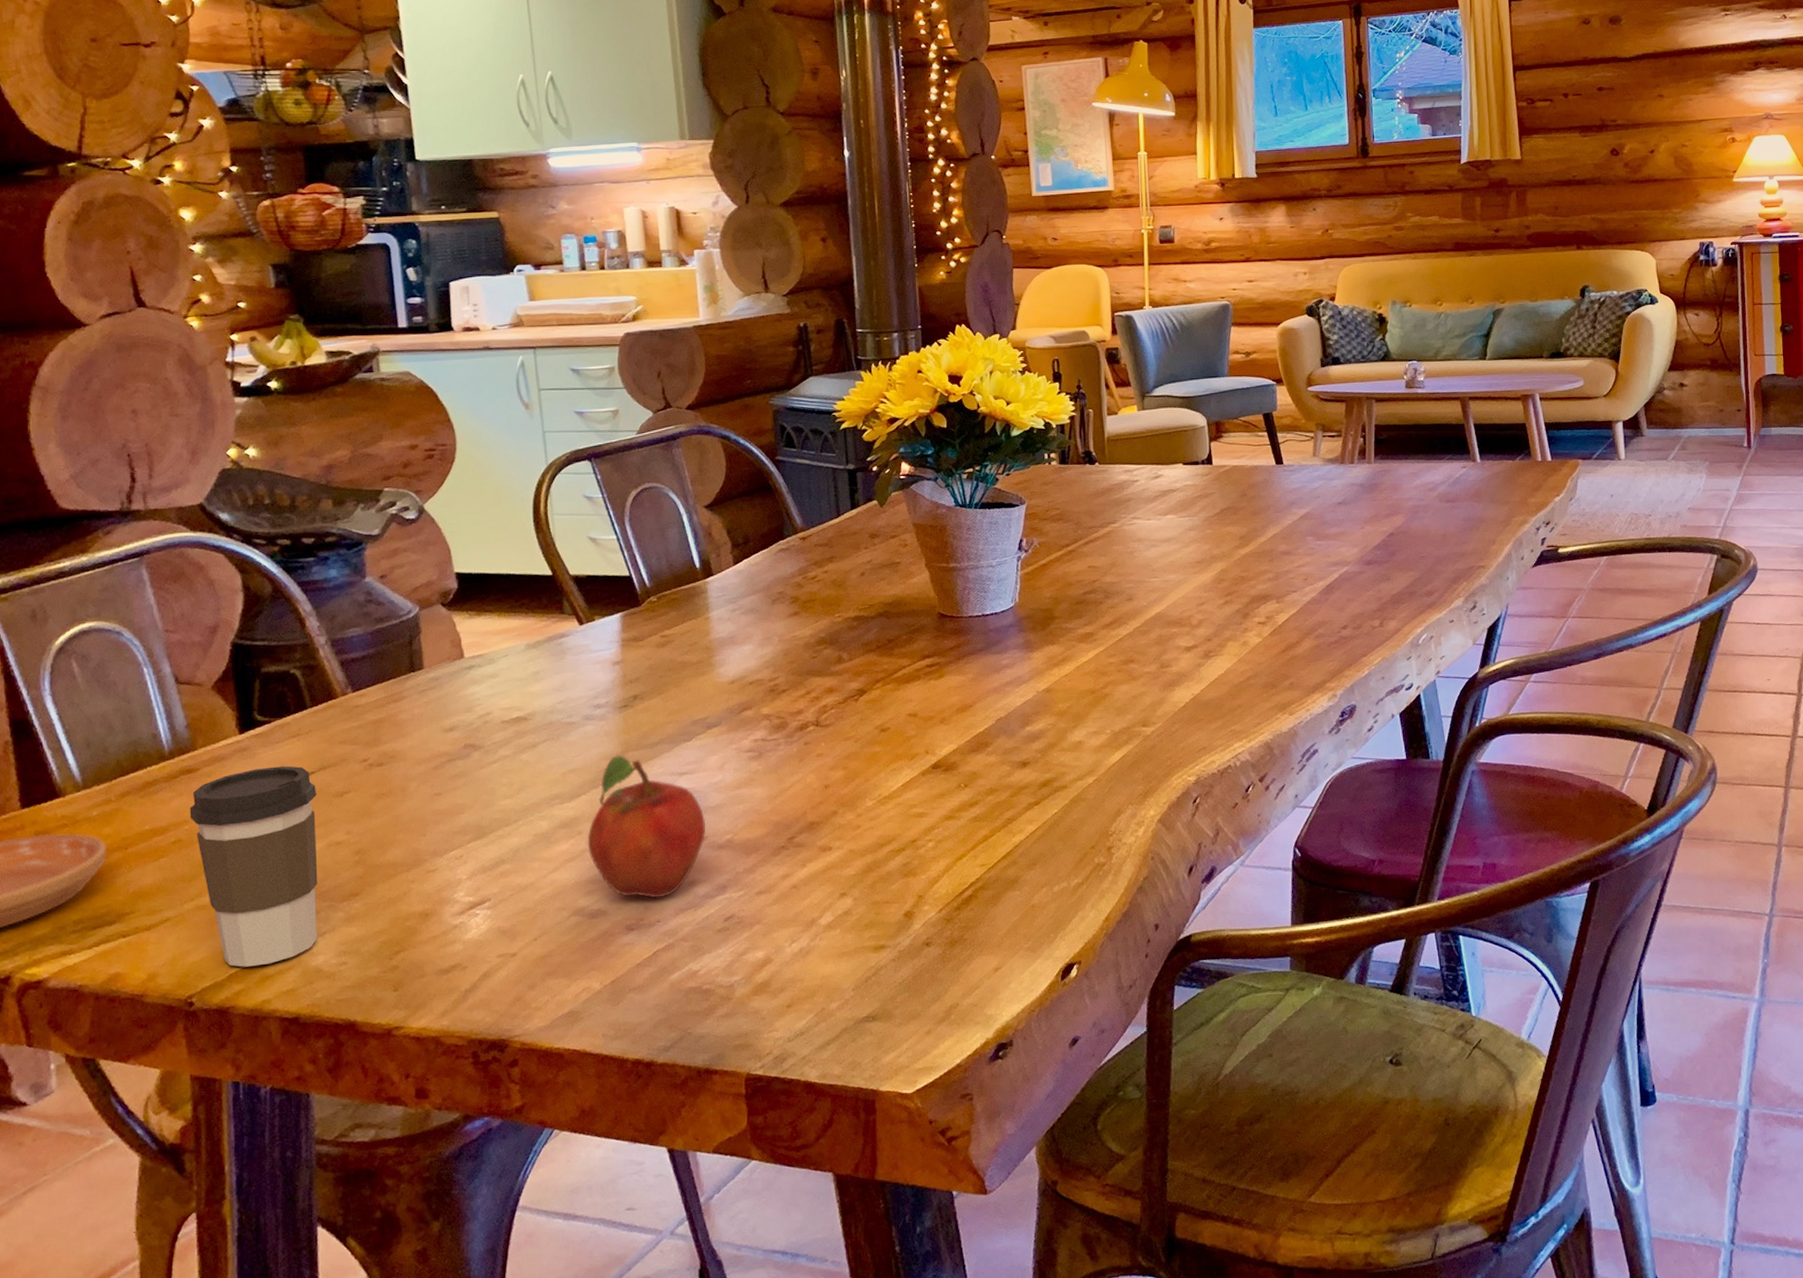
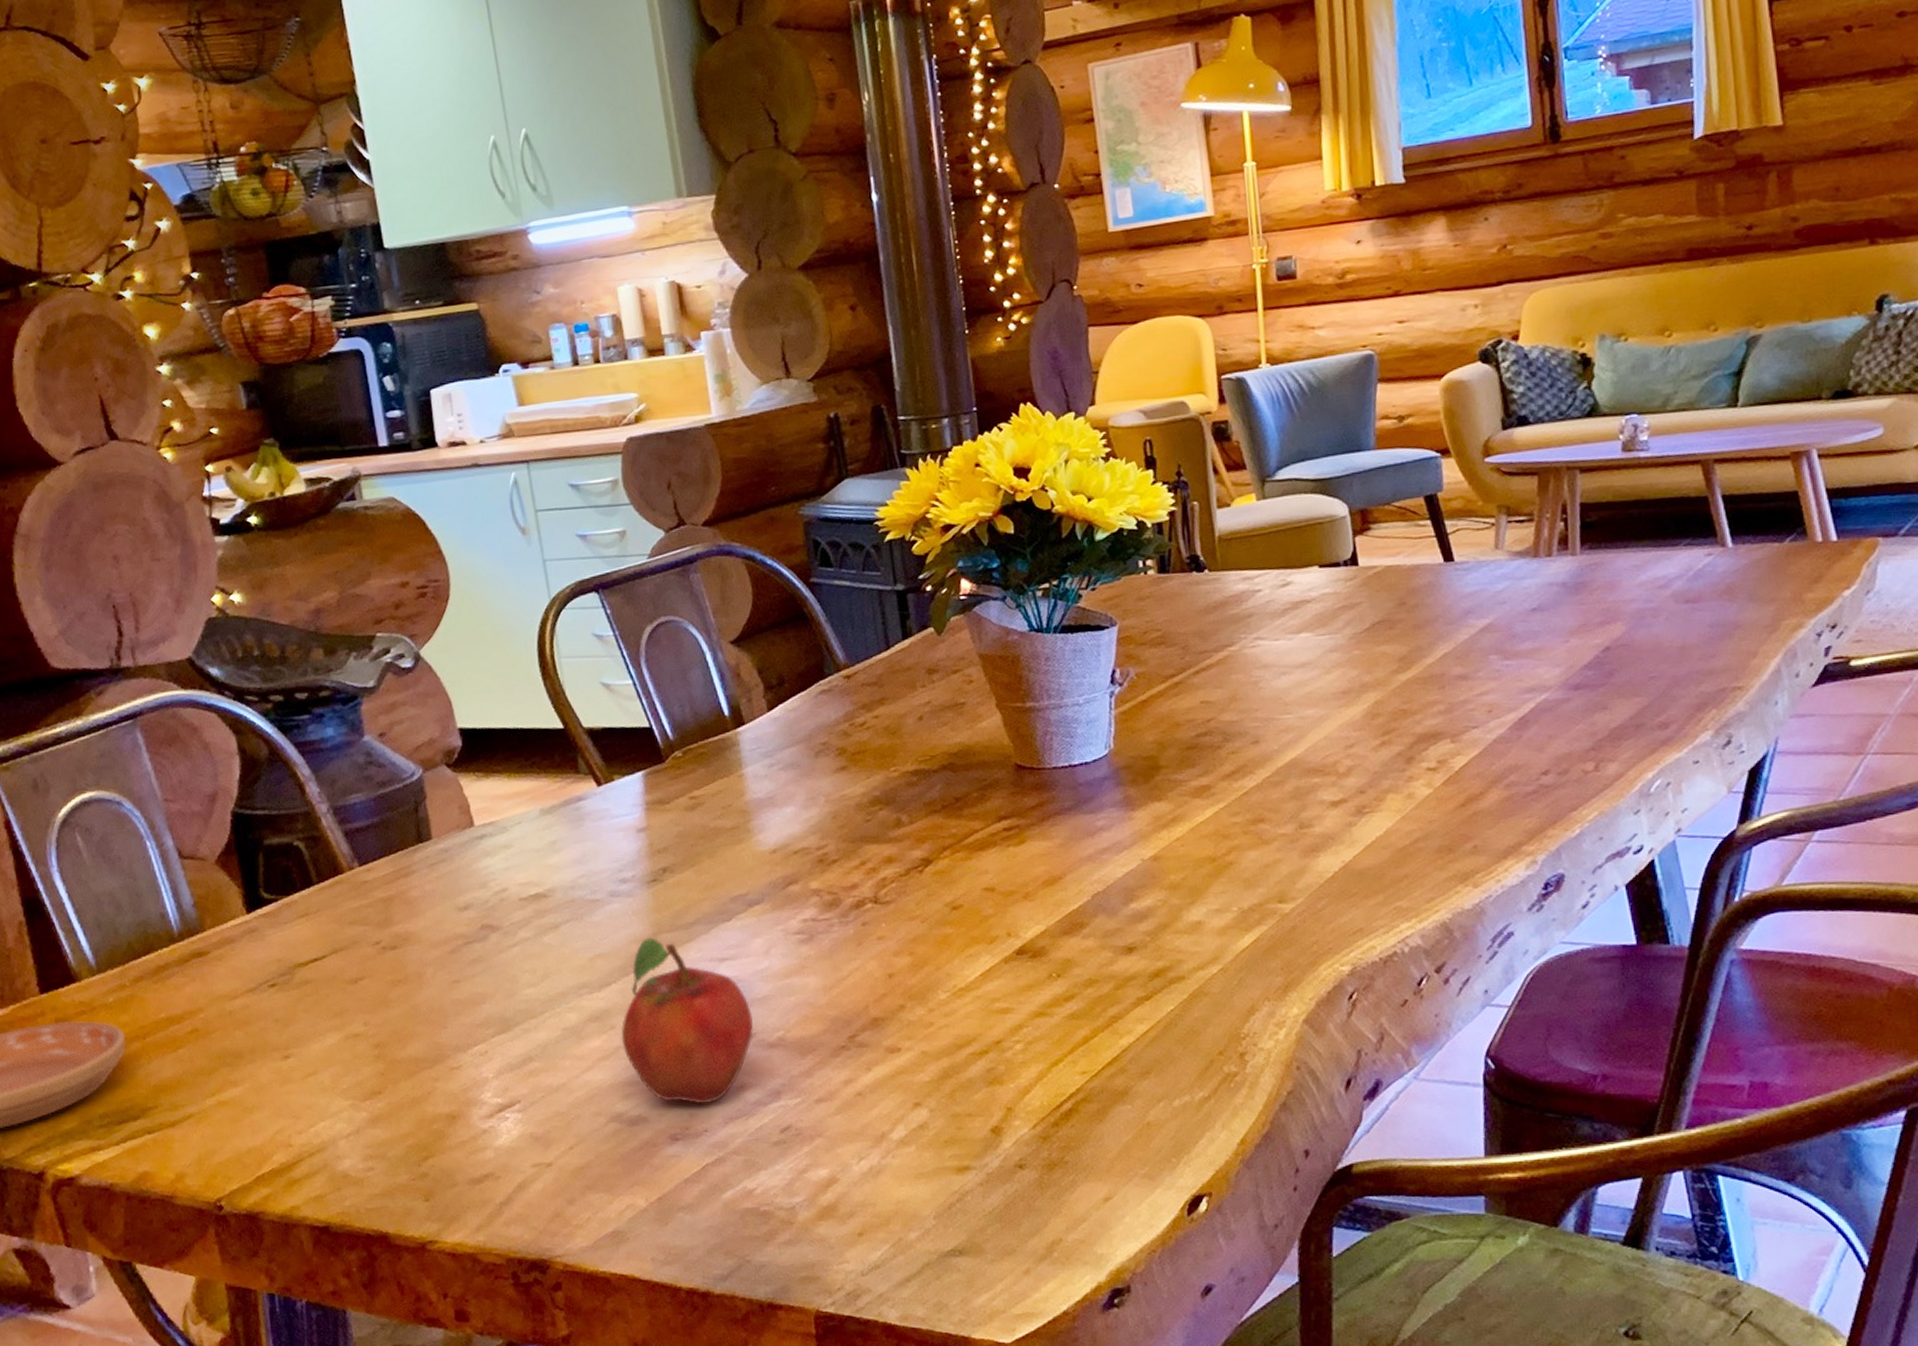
coffee cup: present [190,766,318,967] -> none [203,949,342,1170]

